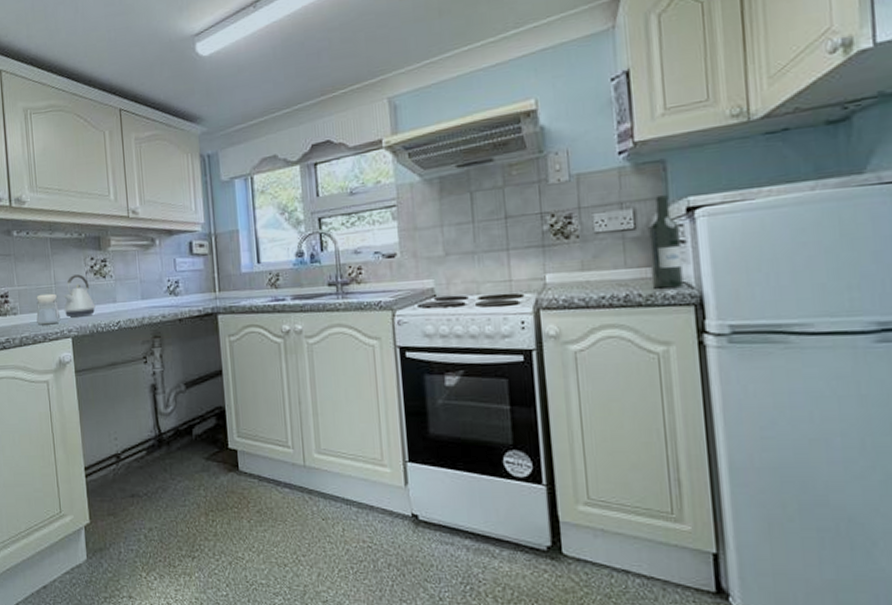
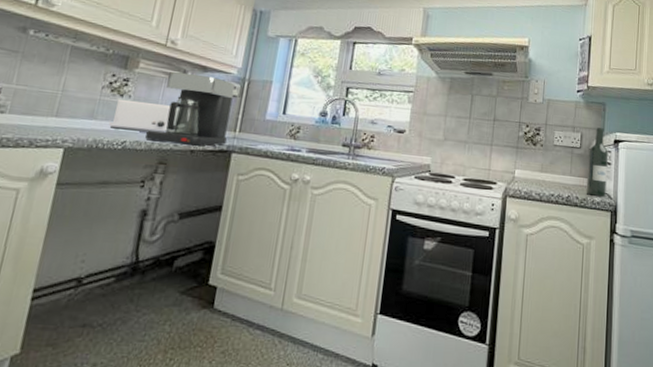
salt shaker: present [36,293,61,325] -> none [26,98,61,132]
kettle: present [64,274,96,318] -> none [64,86,103,130]
toaster: none [100,278,153,312] -> present [108,98,171,133]
coffee maker: none [135,239,209,317] -> present [145,71,235,146]

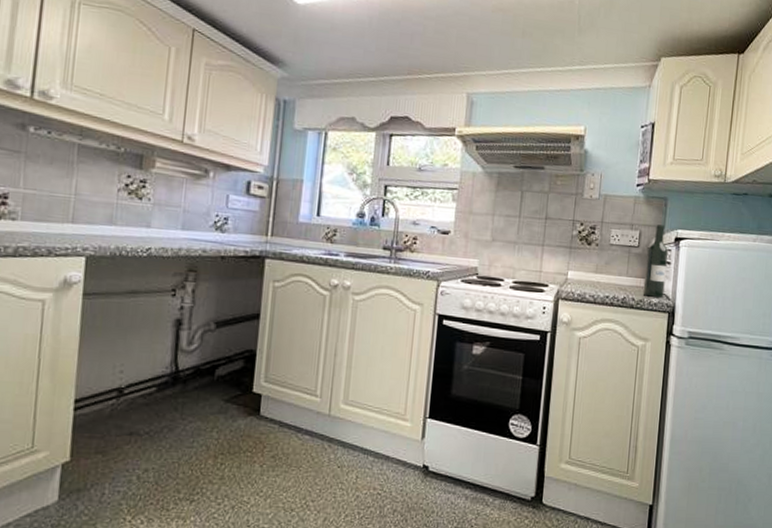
toaster: present [108,98,171,133] -> none [130,202,195,239]
coffee maker: present [145,71,235,146] -> none [171,170,263,252]

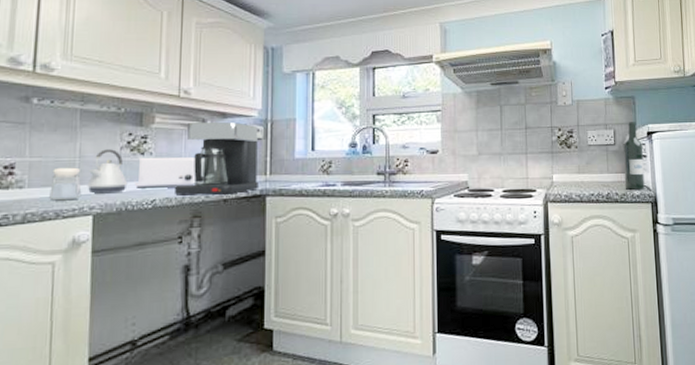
salt shaker: none [42,203,76,239] -> present [49,167,82,201]
kettle: none [81,189,124,237] -> present [87,149,128,194]
toaster: none [130,202,195,239] -> present [134,156,196,190]
coffee maker: none [171,170,263,252] -> present [175,122,258,196]

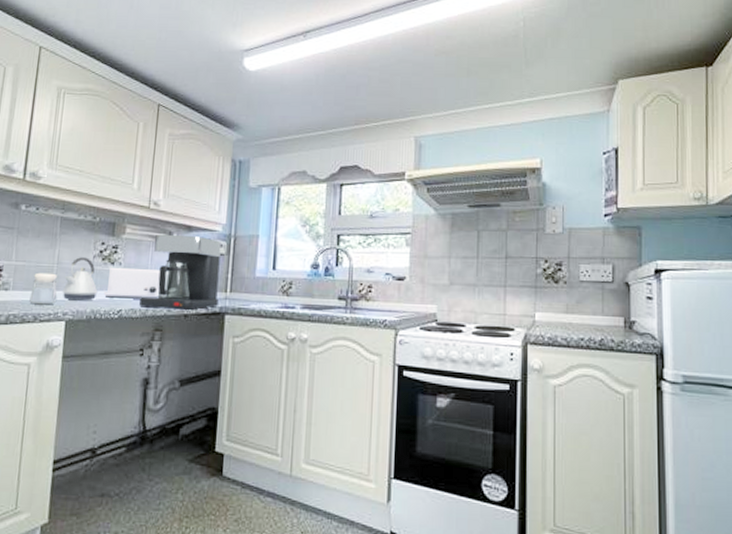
wine bottle: present [623,122,645,191] -> none [623,256,649,339]

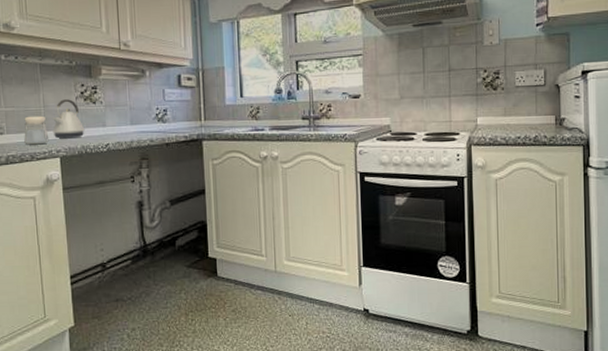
toaster: present [103,267,161,300] -> none [90,105,142,135]
coffee maker: present [139,234,221,310] -> none [124,72,195,140]

